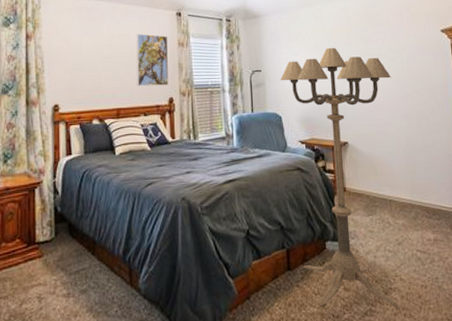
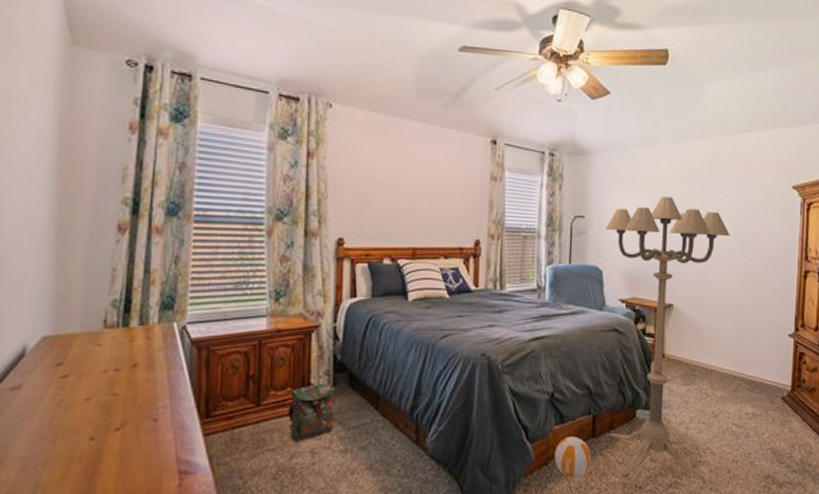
backpack: none [17,232,58,290] -> present [288,382,336,443]
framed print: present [136,33,169,87] -> none [438,161,479,225]
volleyball: none [255,270,289,311] -> present [554,436,591,479]

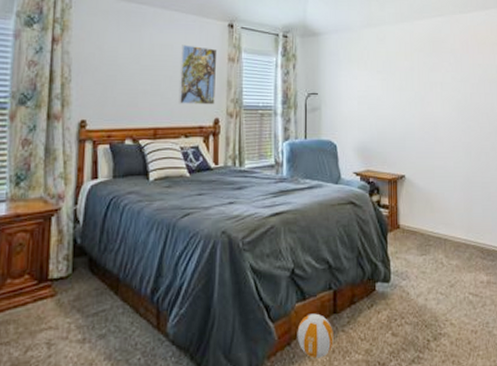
backpack: present [288,382,336,443] -> none [24,268,75,334]
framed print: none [438,161,479,225] -> present [178,44,217,105]
floor lamp: present [605,197,730,484] -> none [338,73,453,357]

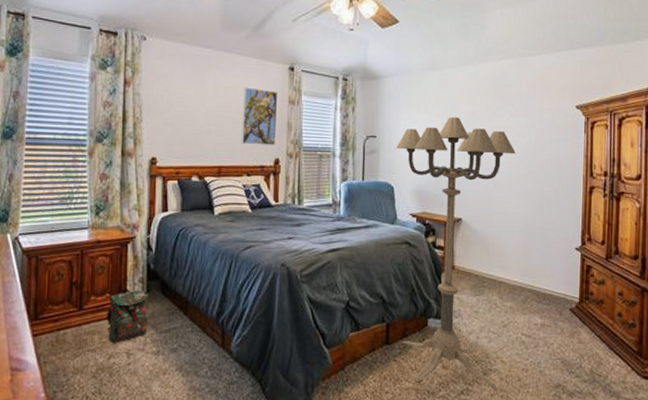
backpack: none [24,268,75,334] -> present [107,289,149,344]
volleyball: present [297,313,334,359] -> none [350,343,385,383]
floor lamp: none [338,73,453,357] -> present [396,117,516,391]

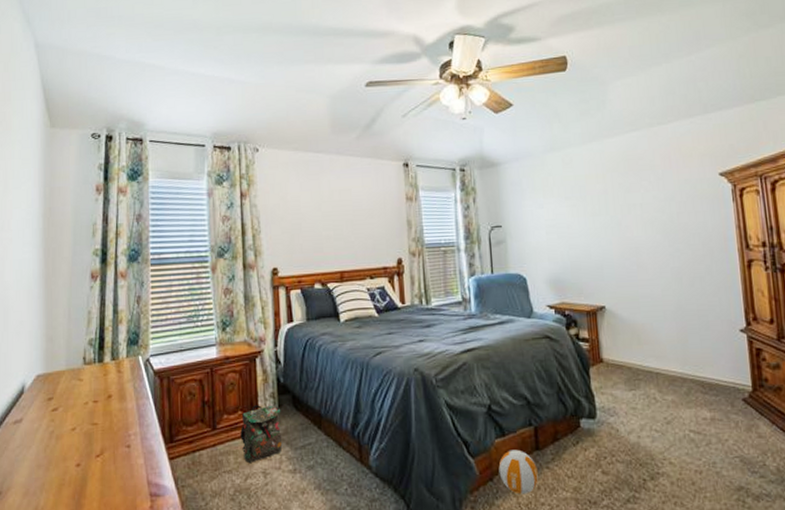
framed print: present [241,87,278,145] -> none [359,188,396,247]
volleyball: none [350,343,385,383] -> present [498,449,538,495]
floor lamp: present [396,117,516,391] -> none [524,198,670,498]

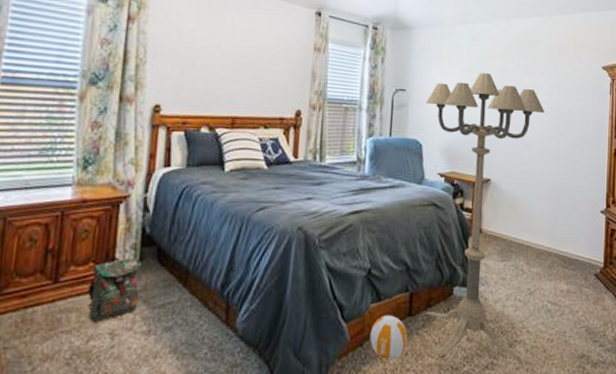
floor lamp: none [524,198,670,498] -> present [426,73,545,364]

